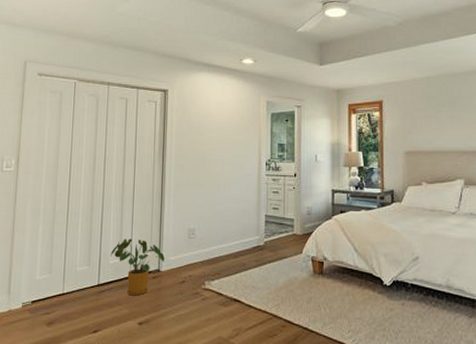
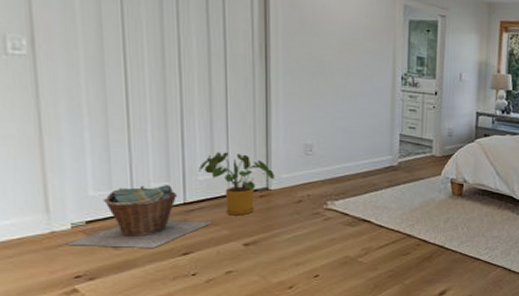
laundry basket: none [17,269,117,327] -> present [67,185,213,249]

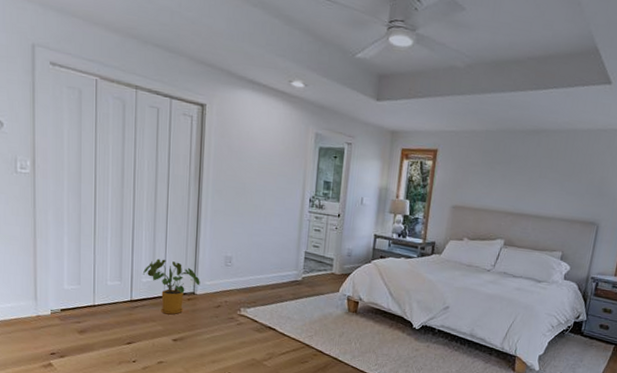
laundry basket: present [67,185,213,249] -> none [47,283,151,337]

